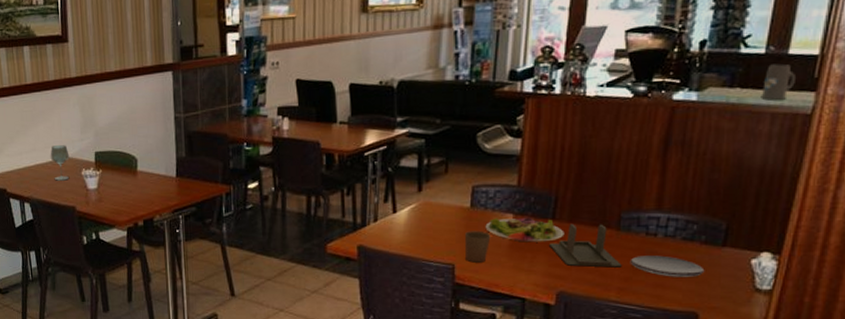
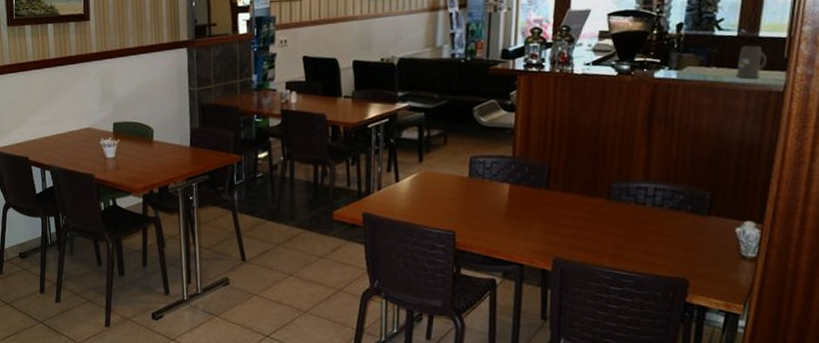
wine glass: present [50,145,70,181] -> none [70,116,89,150]
dixie cup: present [465,230,491,263] -> none [465,199,489,230]
salad plate: present [485,217,564,243] -> none [483,186,558,211]
napkin holder: present [550,223,622,268] -> none [545,193,614,235]
plate: present [630,255,705,279] -> none [621,224,692,246]

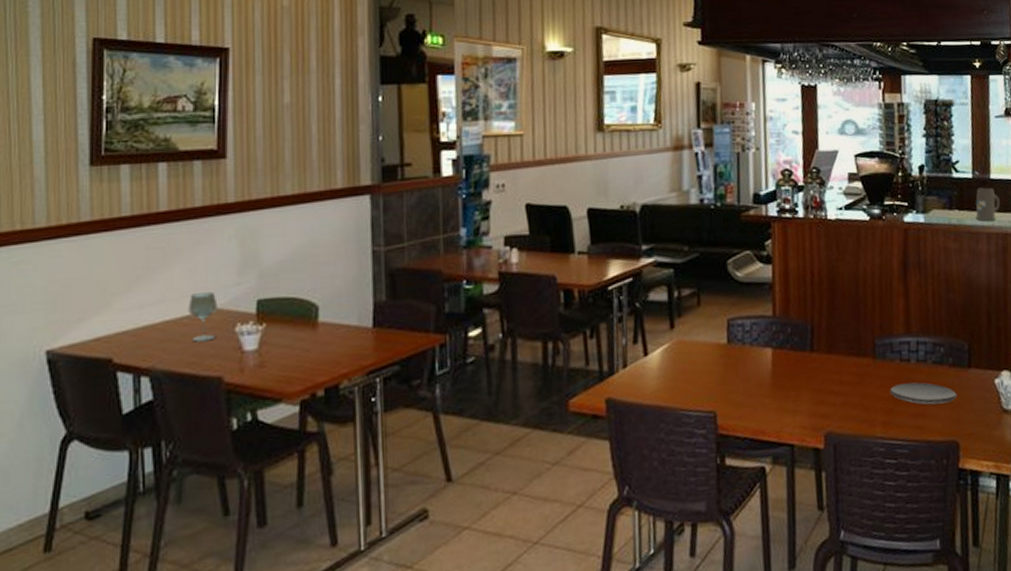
wine glass: none [70,116,89,150] -> present [188,292,218,343]
plate: none [621,224,692,246] -> present [889,382,958,406]

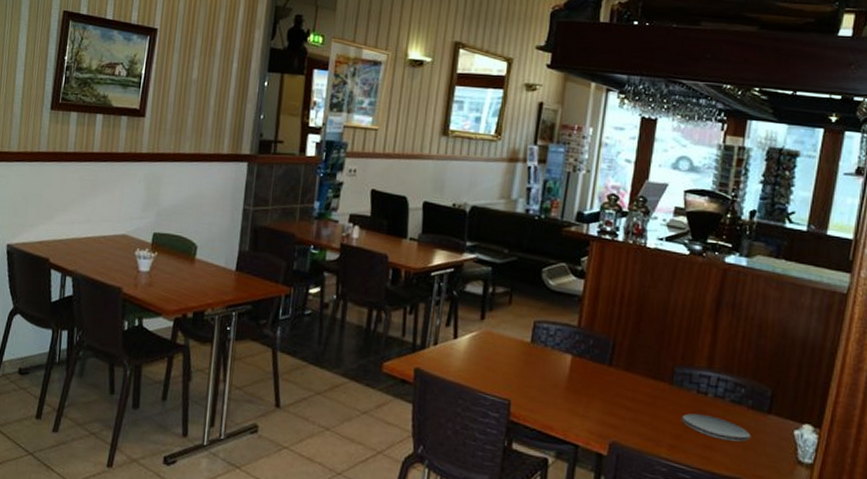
wine glass: present [188,292,218,343] -> none [104,220,126,259]
beer mug: present [975,187,1000,223] -> none [803,242,833,278]

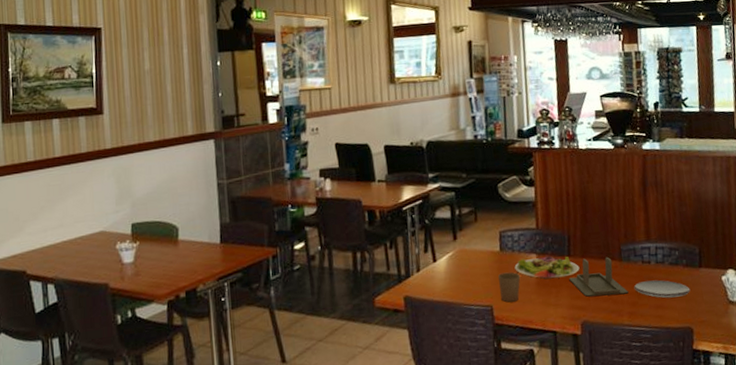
dixie cup: none [522,367,549,402] -> present [498,272,521,303]
salad plate: none [544,356,620,388] -> present [514,255,580,280]
napkin holder: none [605,372,674,423] -> present [569,256,629,297]

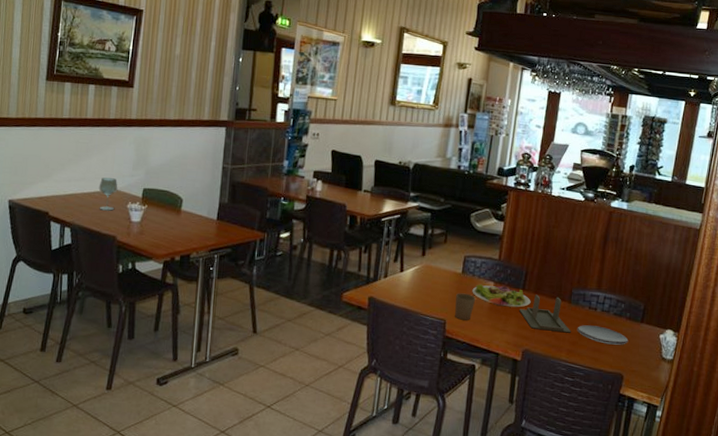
wine glass: none [80,218,103,258] -> present [98,177,118,211]

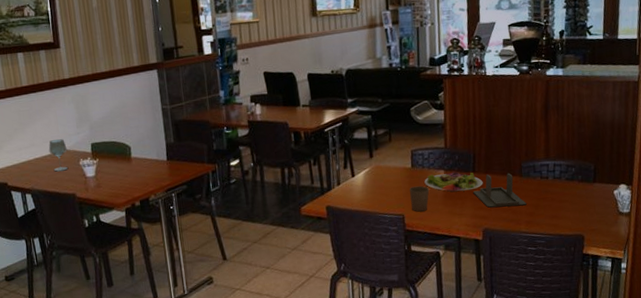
plate: present [577,325,629,346] -> none [532,193,584,210]

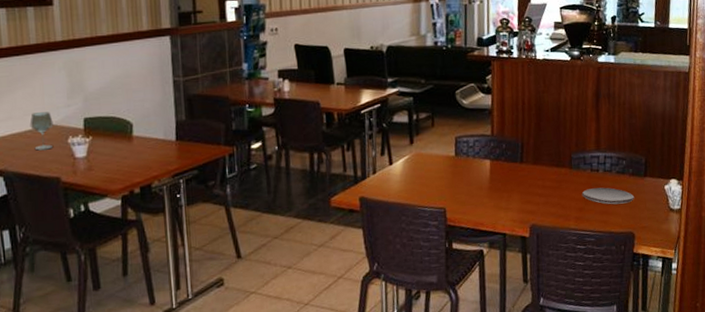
dixie cup: present [410,185,430,212] -> none [452,176,474,205]
salad plate: present [424,171,483,192] -> none [468,161,531,184]
napkin holder: present [473,172,527,208] -> none [521,164,576,202]
plate: none [532,193,584,210] -> present [581,187,635,206]

